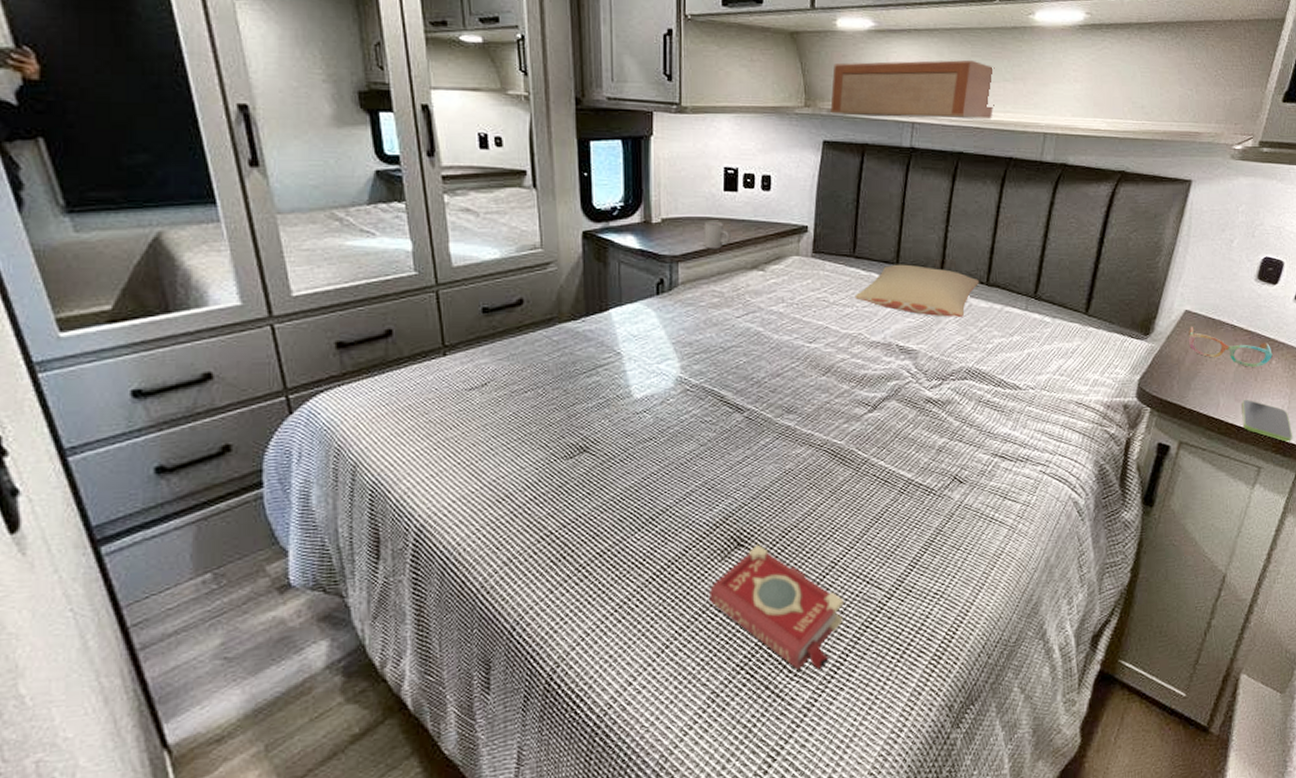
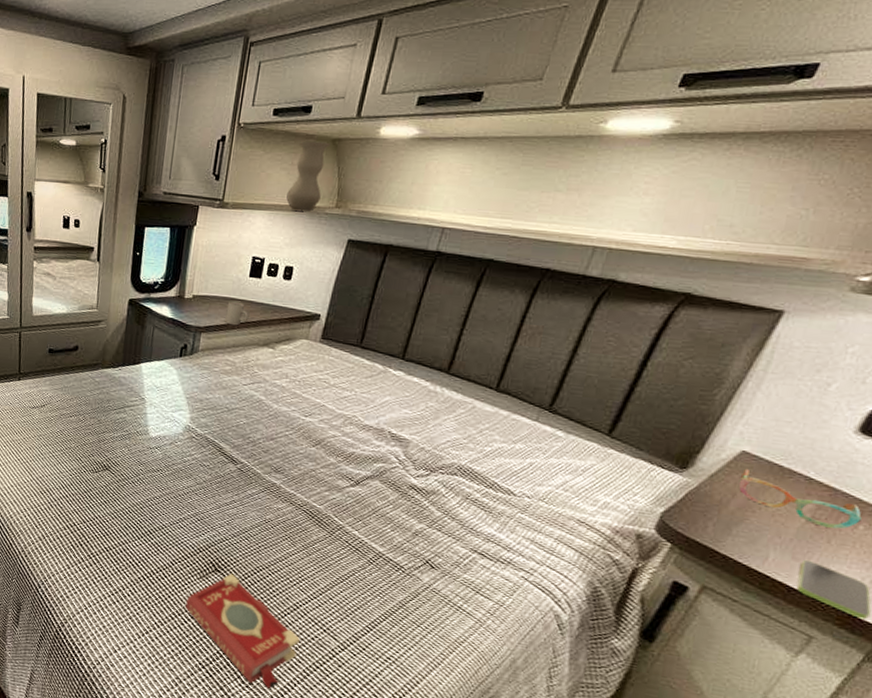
vase: none [751,34,788,112] -> present [286,141,330,212]
decorative box: present [830,60,995,120] -> none [360,168,547,230]
pillow: present [855,264,980,317] -> none [355,358,489,417]

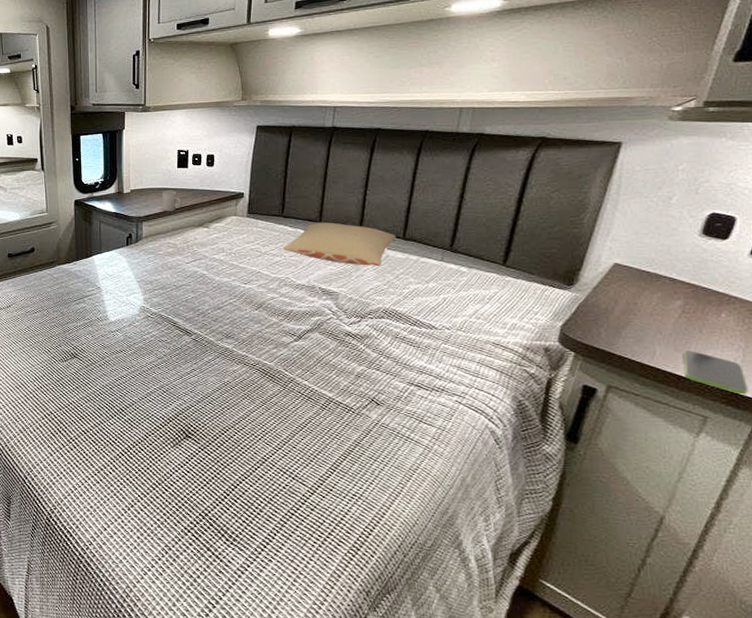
book: present [185,573,300,689] -> none [164,437,272,542]
vase: present [286,141,330,212] -> none [199,47,228,107]
pillow: none [355,358,489,417] -> present [283,222,397,266]
eyeglasses: present [738,468,862,529] -> none [617,278,722,319]

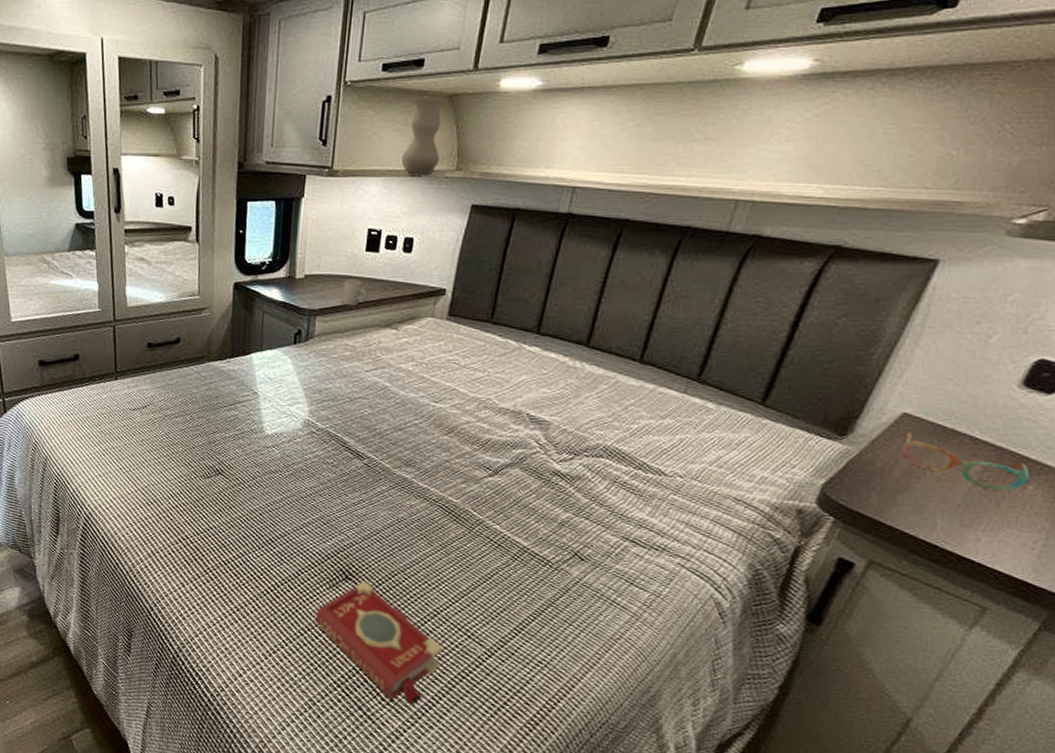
book: none [164,437,272,542] -> present [315,580,443,705]
vase: none [199,47,228,107] -> present [402,98,446,176]
pillow: present [283,222,397,266] -> none [487,333,632,393]
eyeglasses: none [617,278,722,319] -> present [901,431,1030,491]
phone: present [683,349,749,395] -> none [966,525,1045,586]

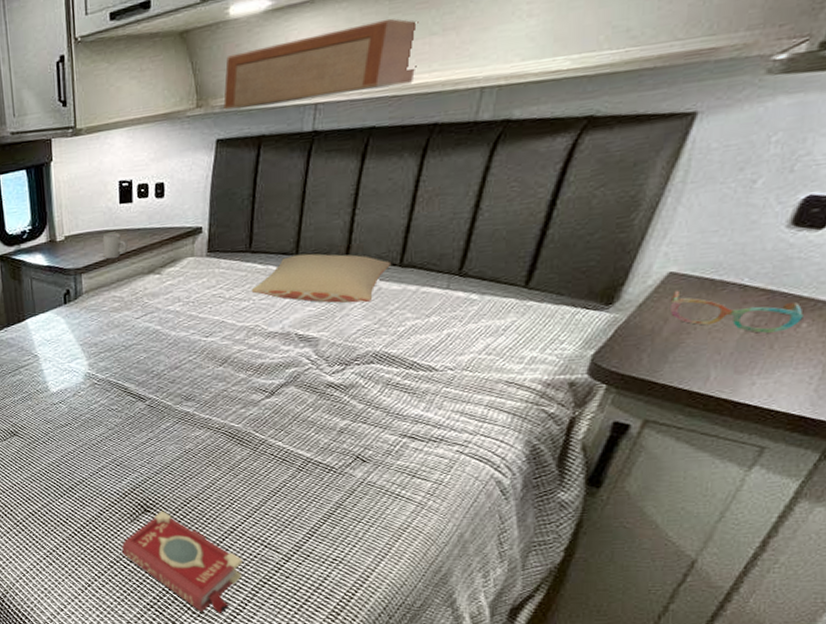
vase: present [402,98,446,176] -> none [142,37,179,122]
decorative box: none [483,119,682,185] -> present [223,19,419,110]
pillow: none [487,333,632,393] -> present [251,253,392,304]

